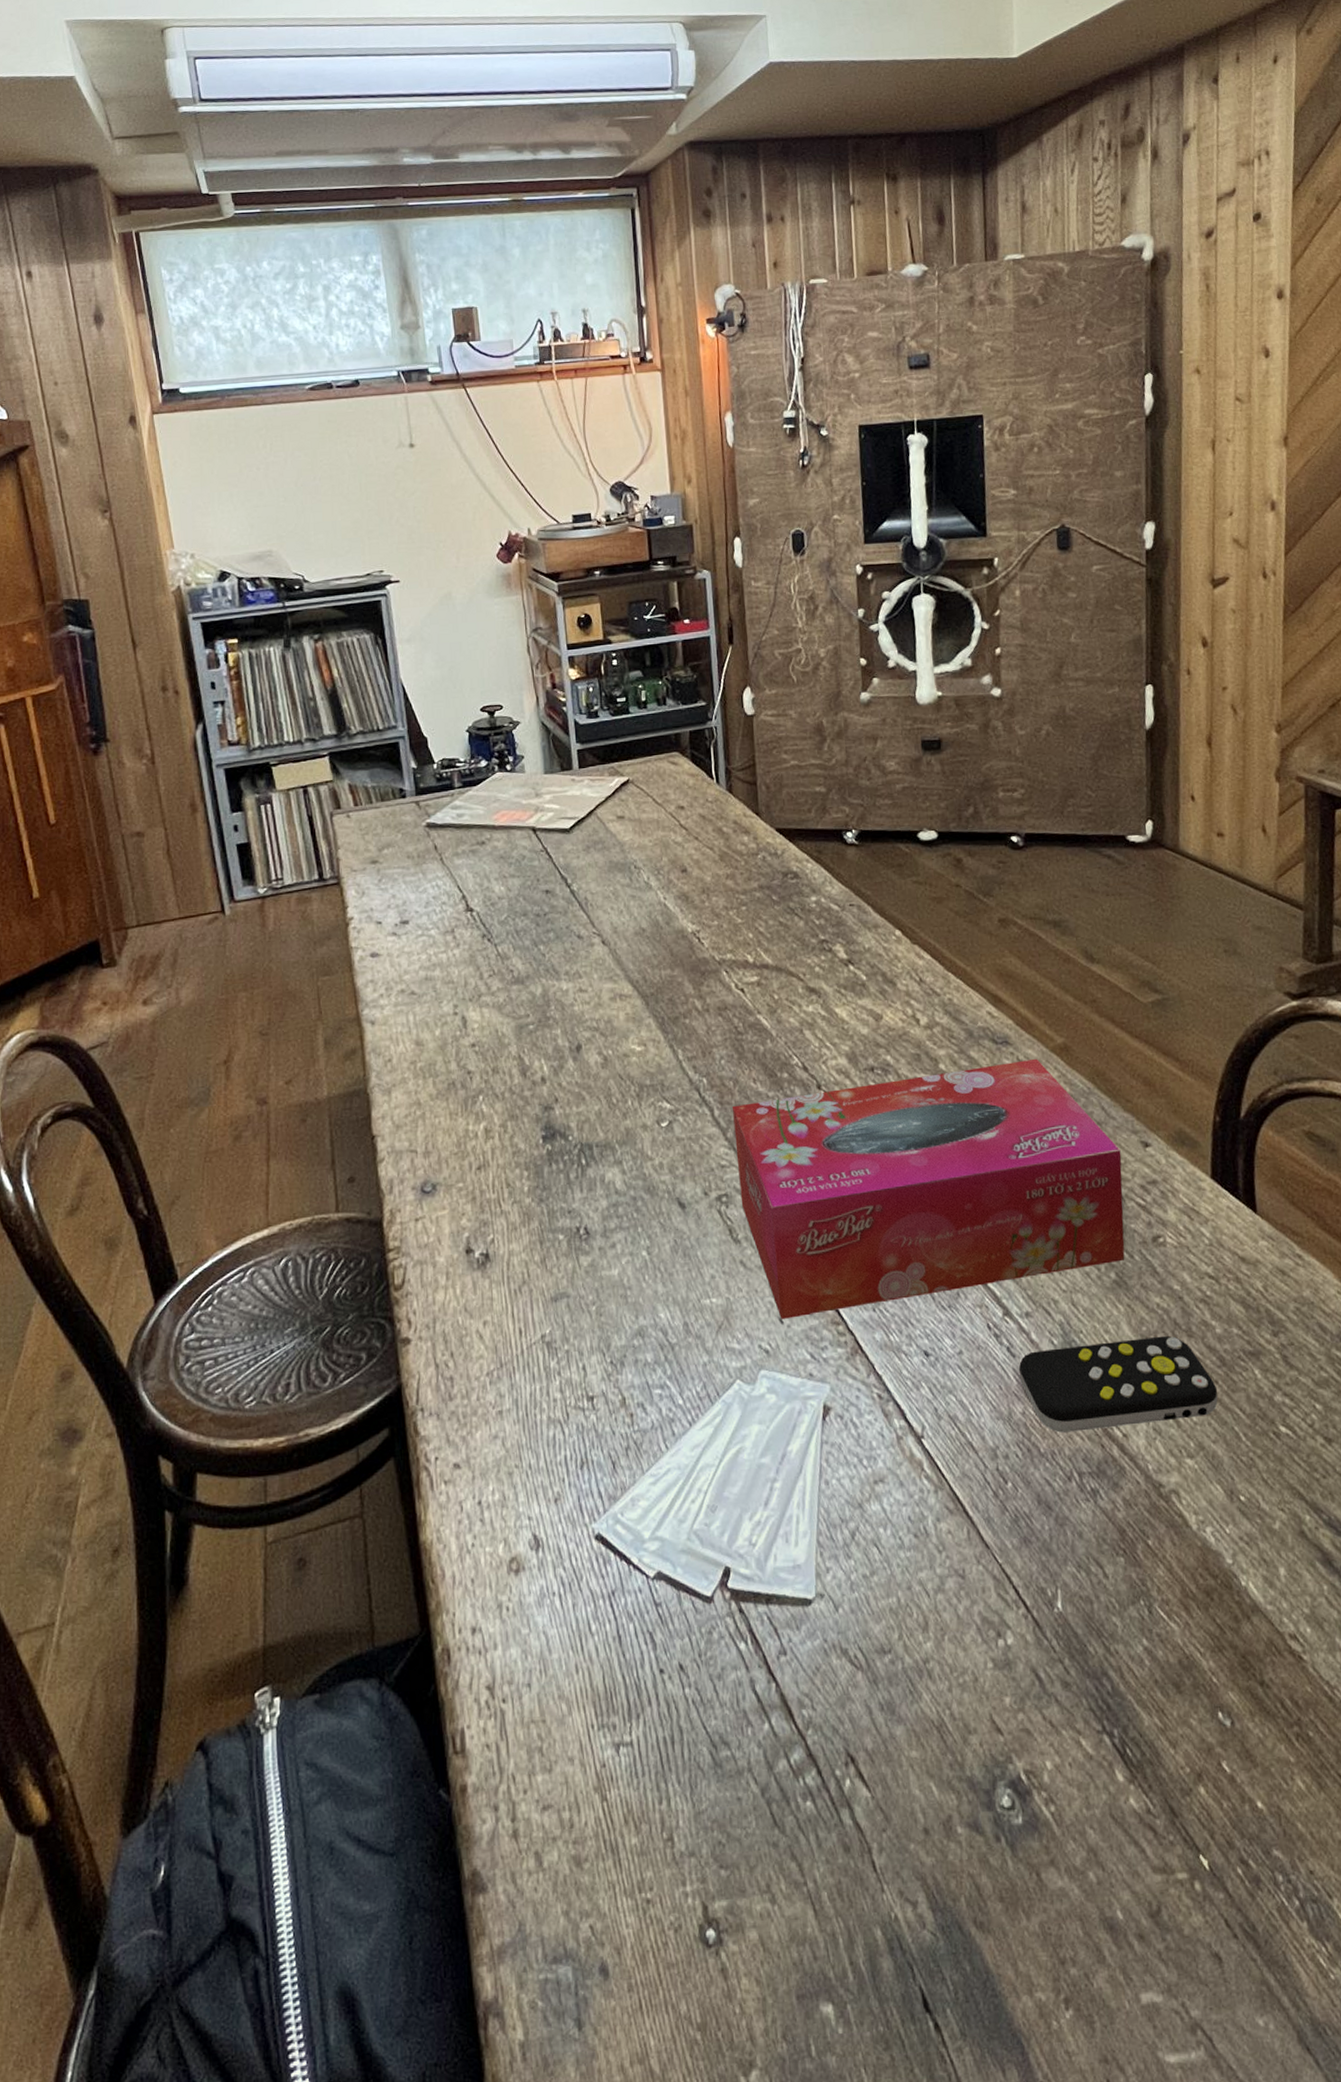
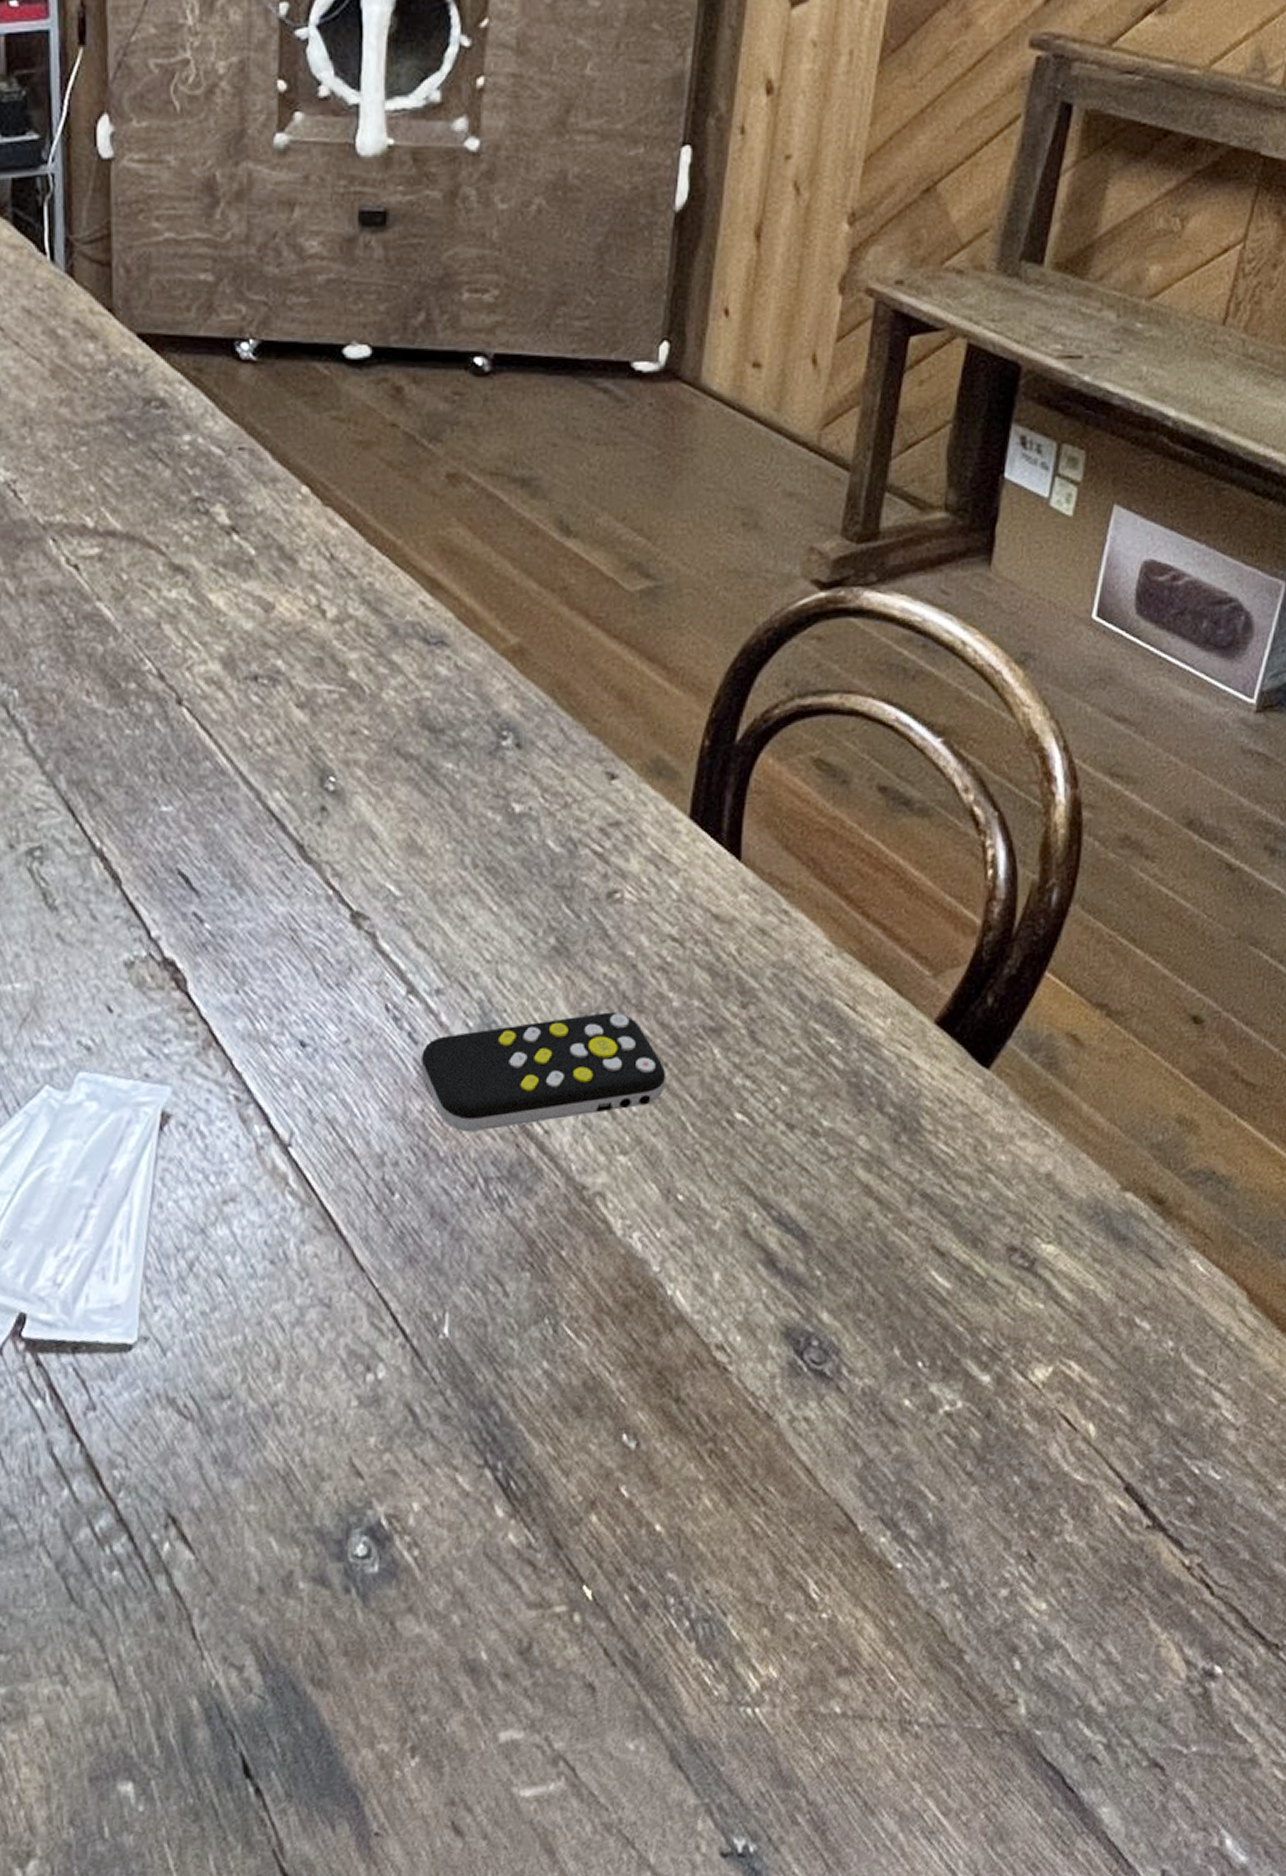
tissue box: present [733,1058,1125,1319] -> none [55,664,579,1007]

